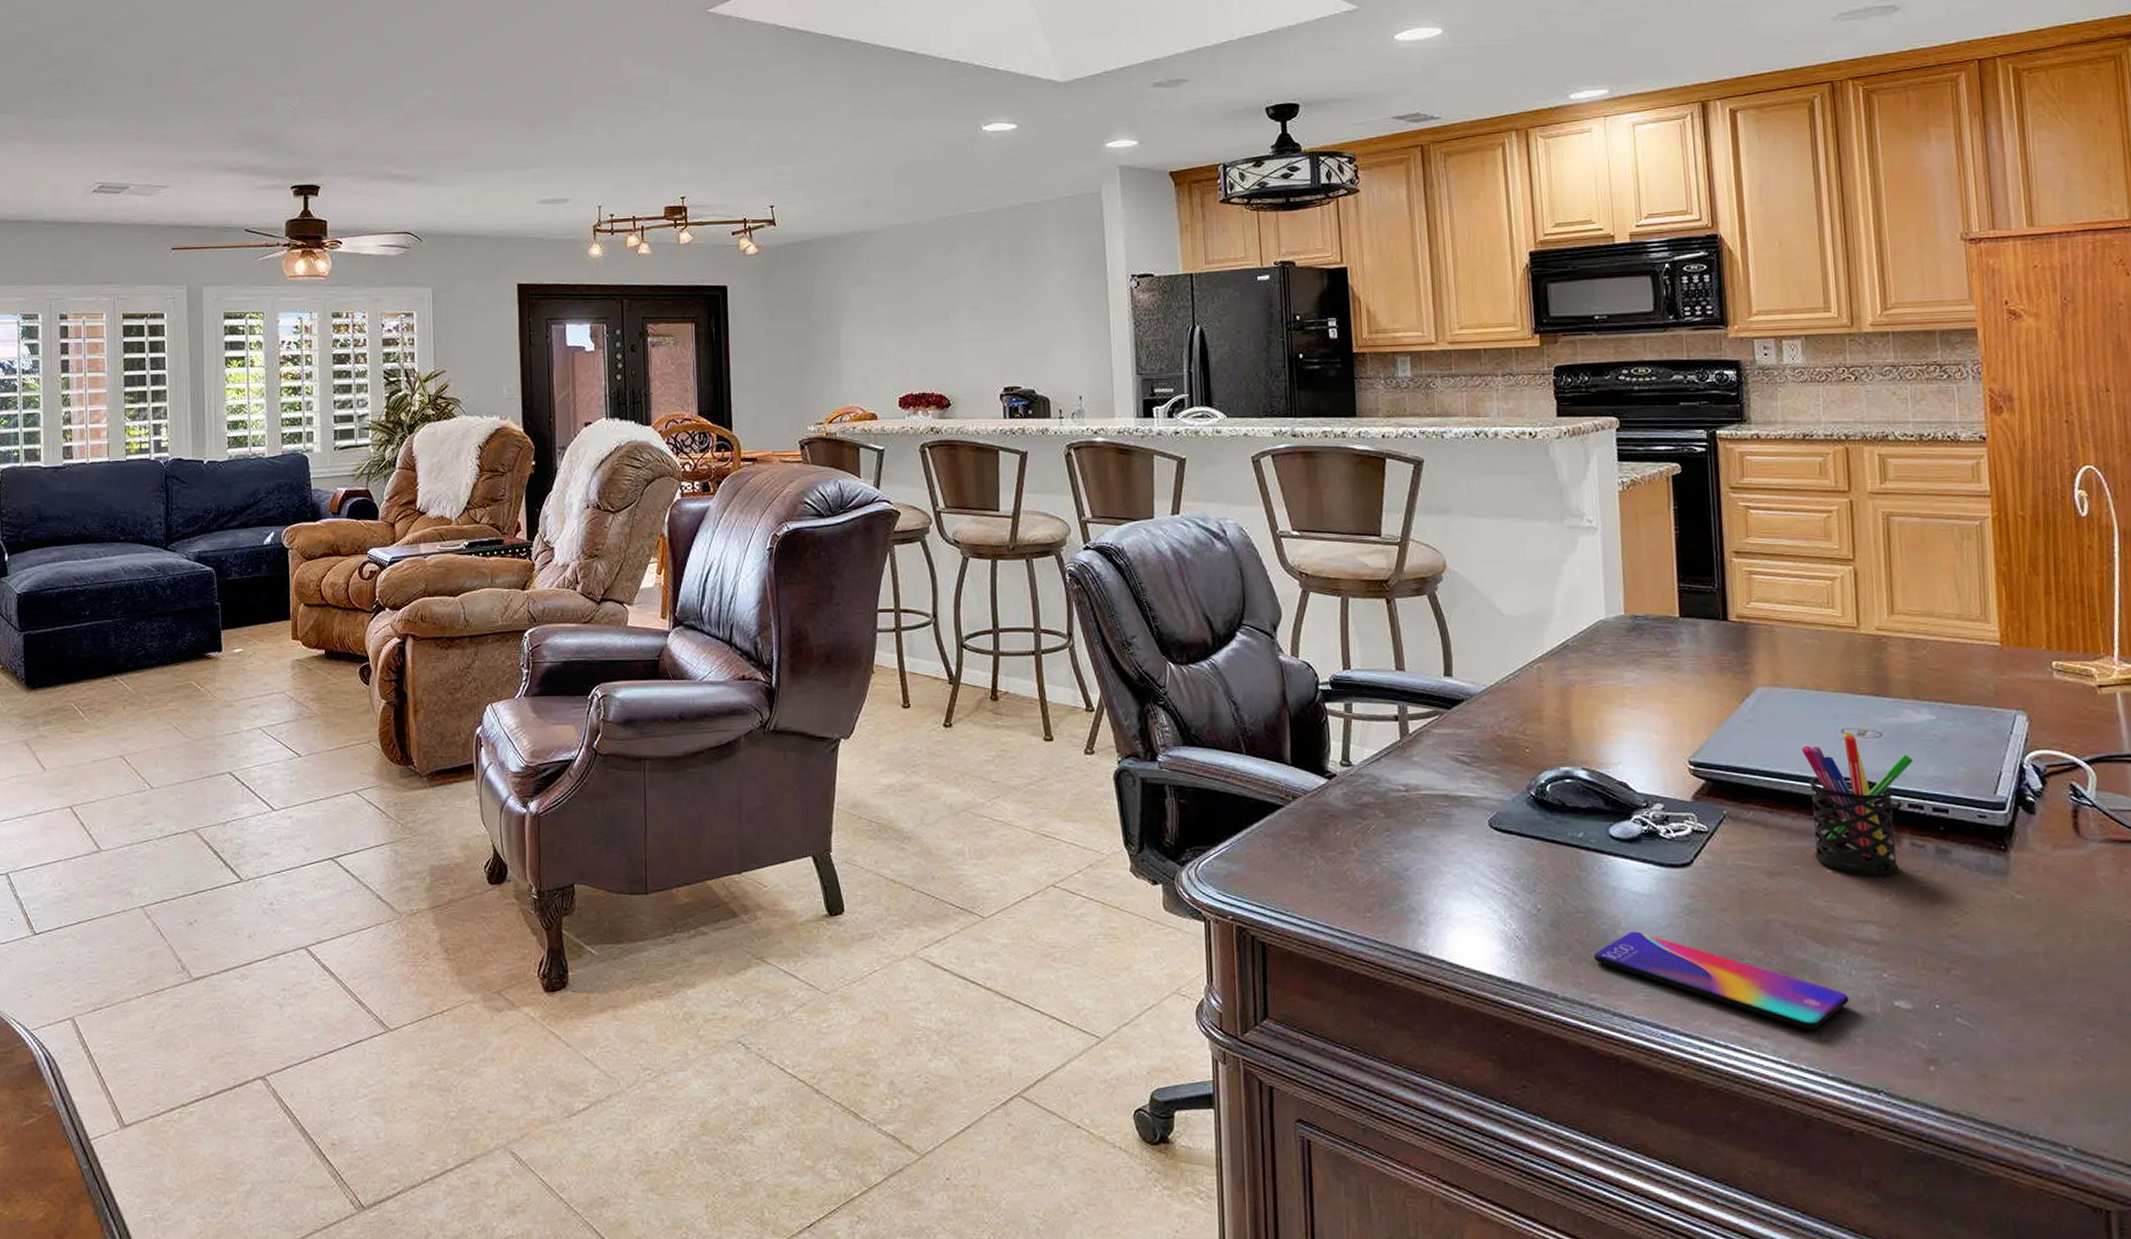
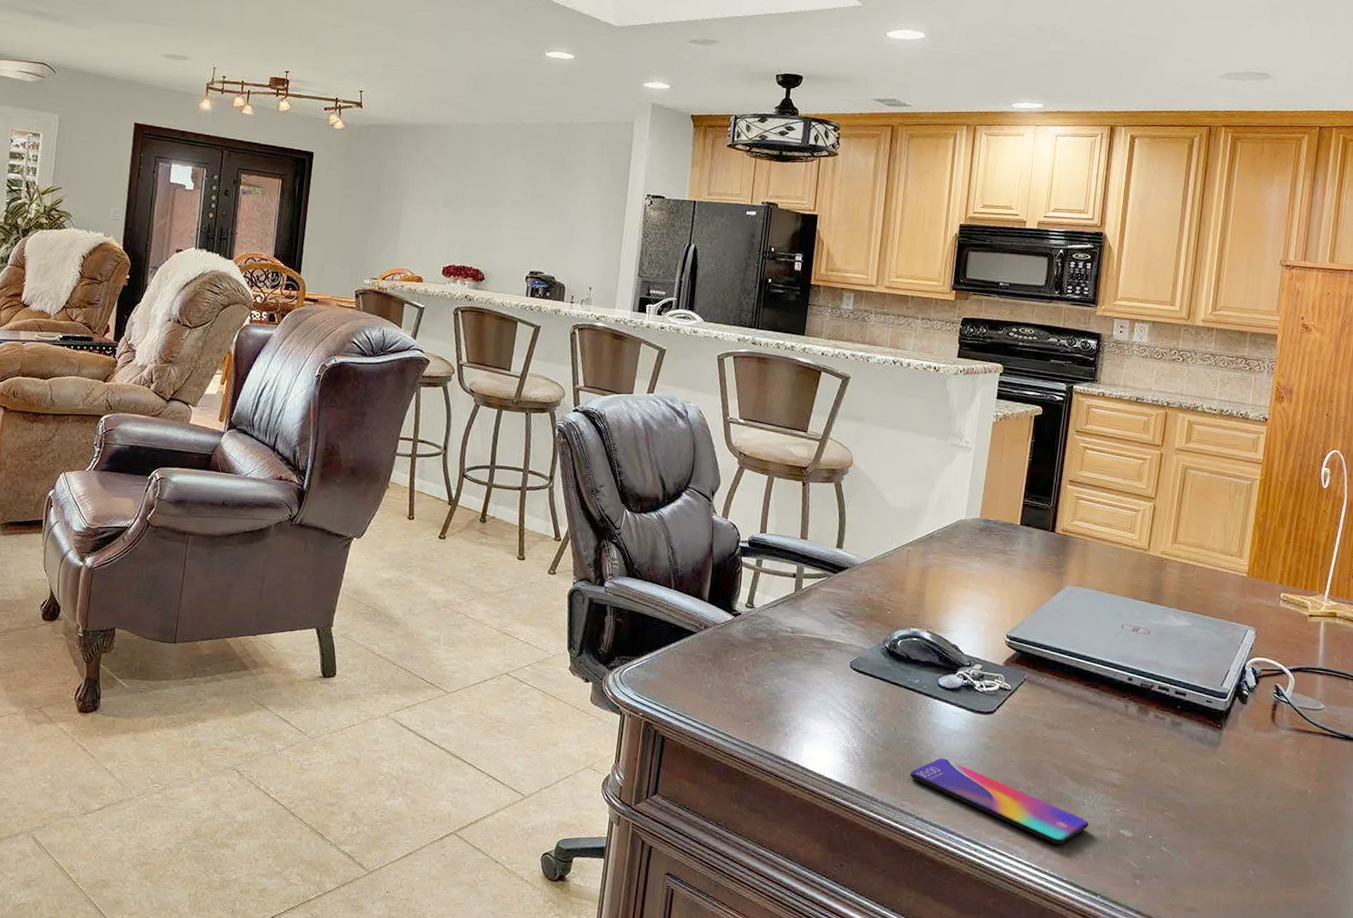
pen holder: present [1802,732,1913,876] -> none [1085,627,1168,737]

